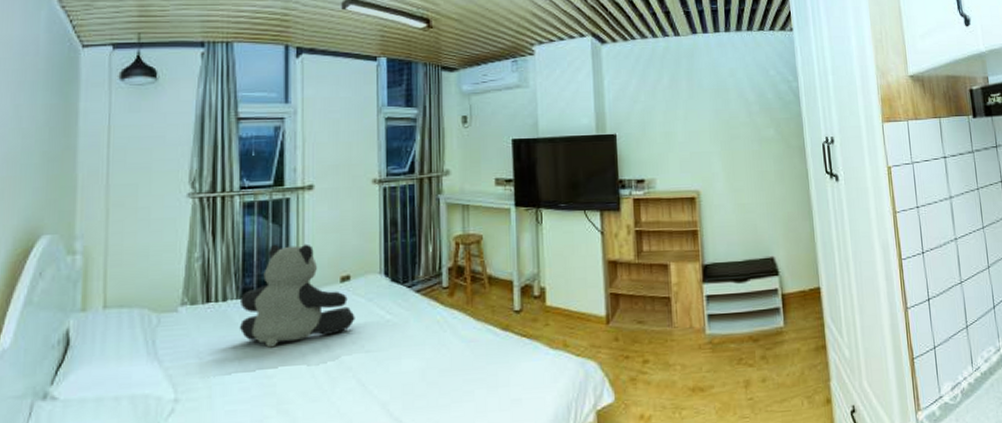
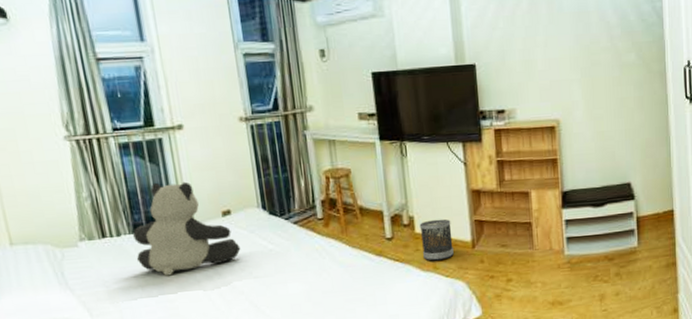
wastebasket: none [551,291,586,337] -> present [419,218,454,261]

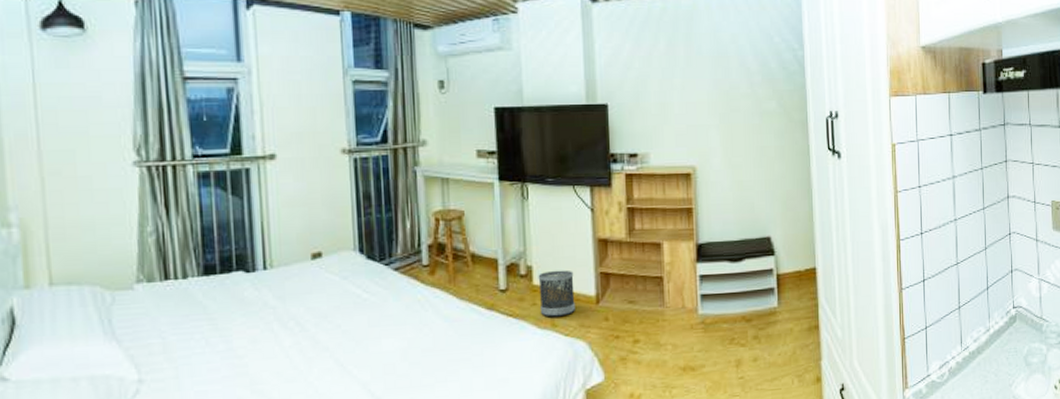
teddy bear: present [133,181,241,276] -> none [203,218,330,327]

